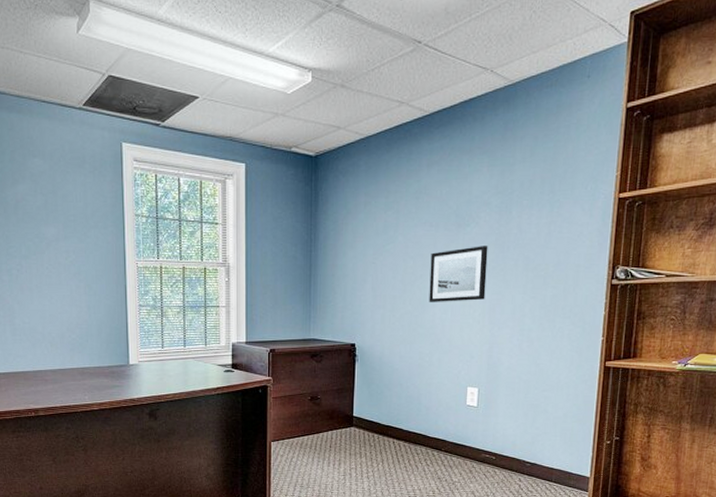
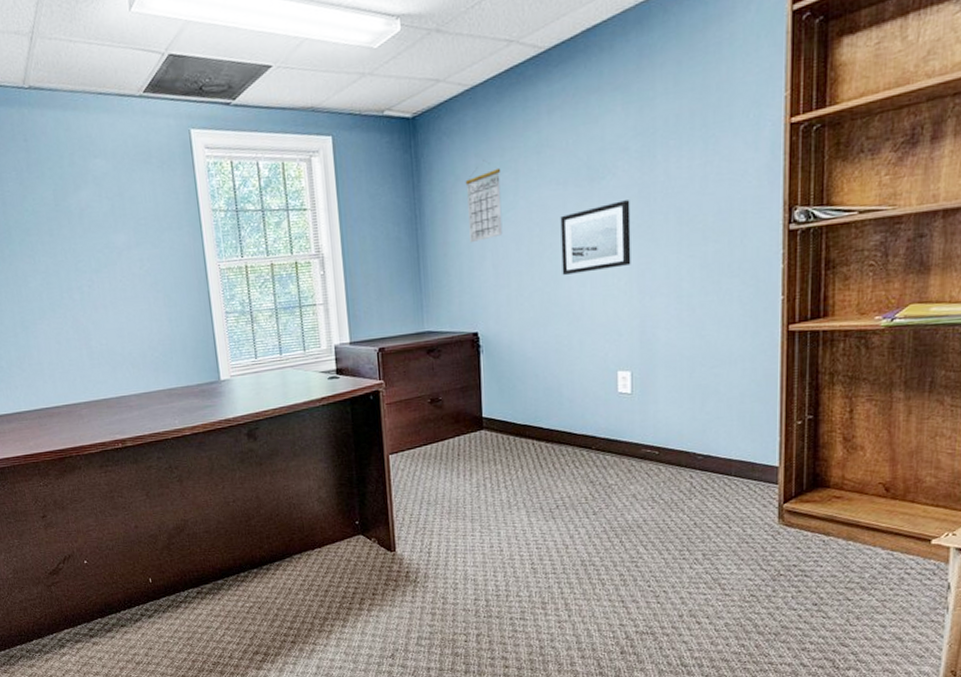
calendar: none [355,199,386,268] -> present [465,160,503,244]

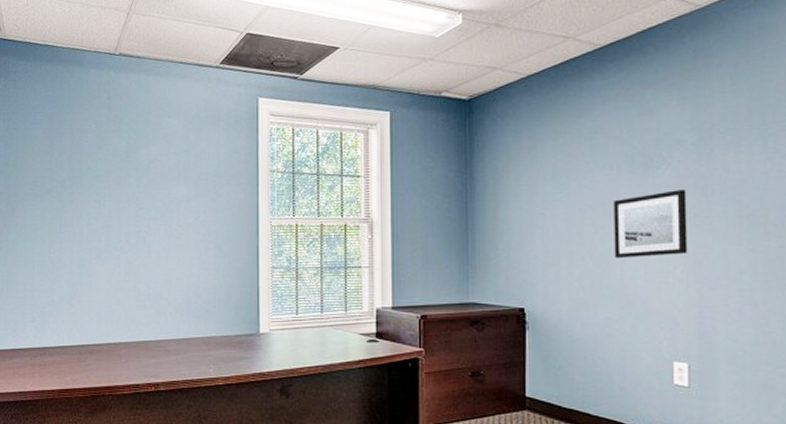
calendar: present [465,160,503,244] -> none [518,142,554,220]

